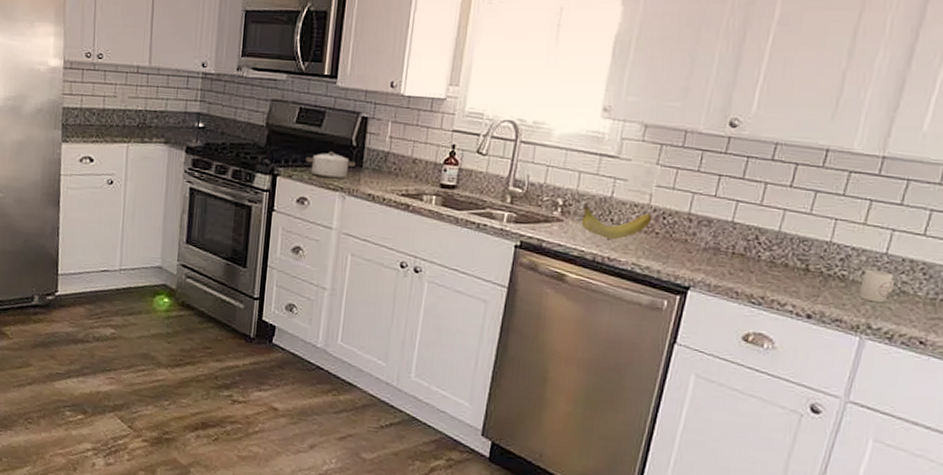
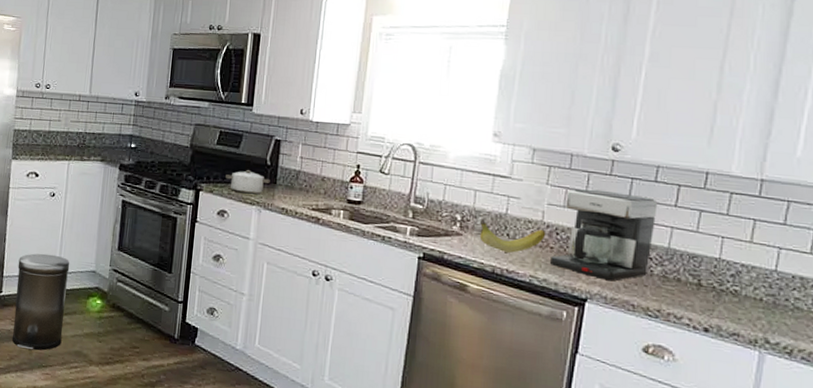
pedal bin: none [72,248,133,354] -> present [12,253,70,350]
coffee maker: none [653,169,773,267] -> present [549,189,658,281]
mug: present [858,269,896,303] -> none [753,285,788,319]

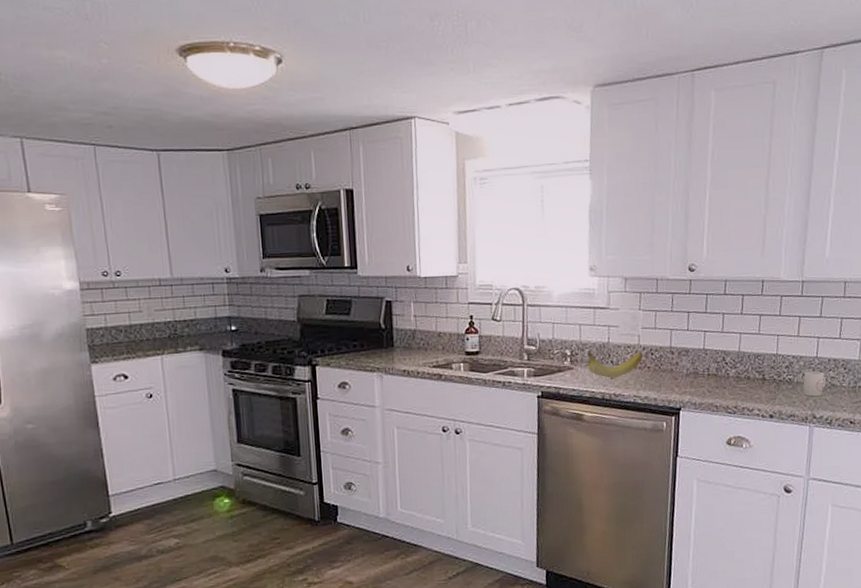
pedal bin: present [12,253,70,350] -> none [124,461,193,568]
cooking pot: present [225,169,270,195] -> none [340,335,387,362]
coffee maker: present [549,189,658,281] -> none [648,308,728,388]
mug: none [753,285,788,319] -> present [803,370,827,397]

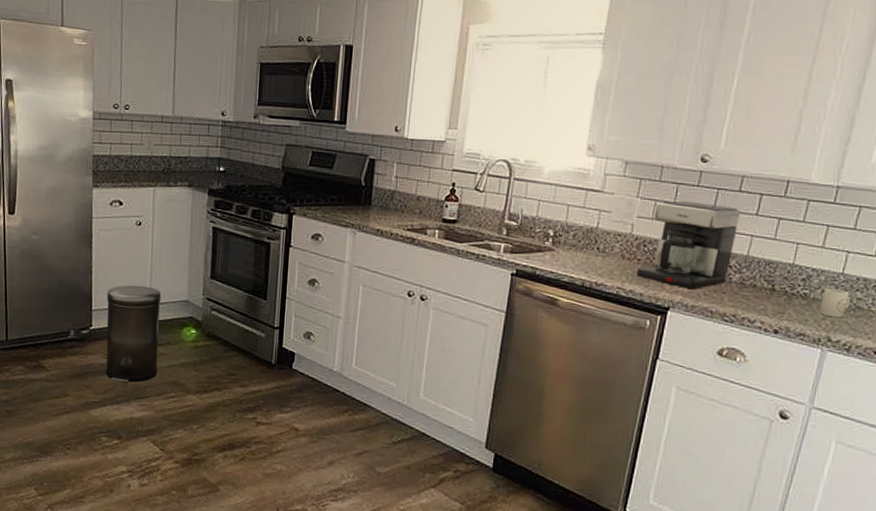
pedal bin: none [124,461,193,568] -> present [106,285,162,383]
fruit: present [587,352,643,378] -> none [571,235,635,266]
coffee maker: none [648,308,728,388] -> present [636,200,741,289]

